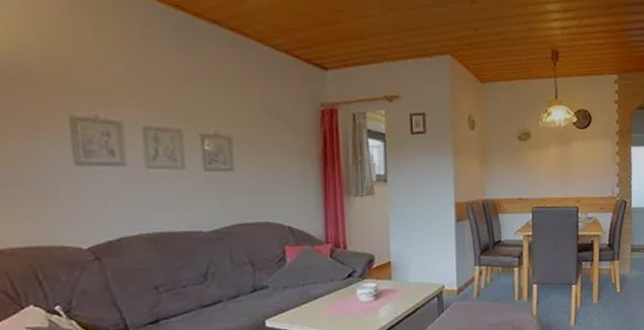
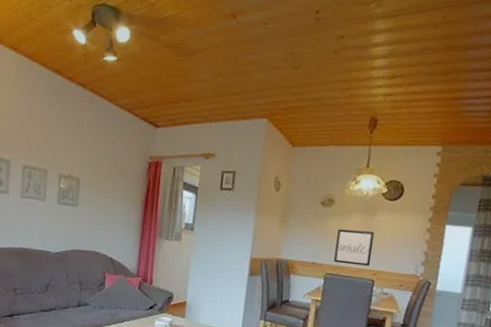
wall art: none [538,161,572,196] -> present [334,228,375,267]

